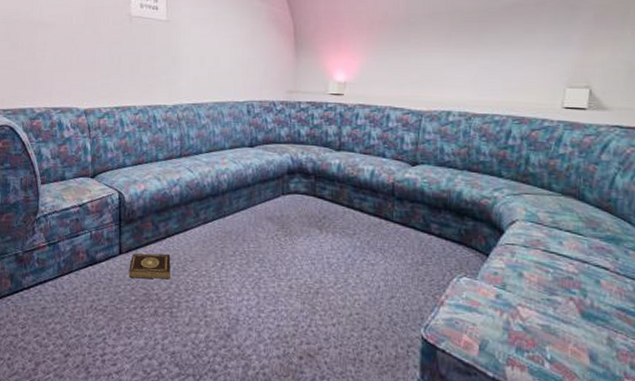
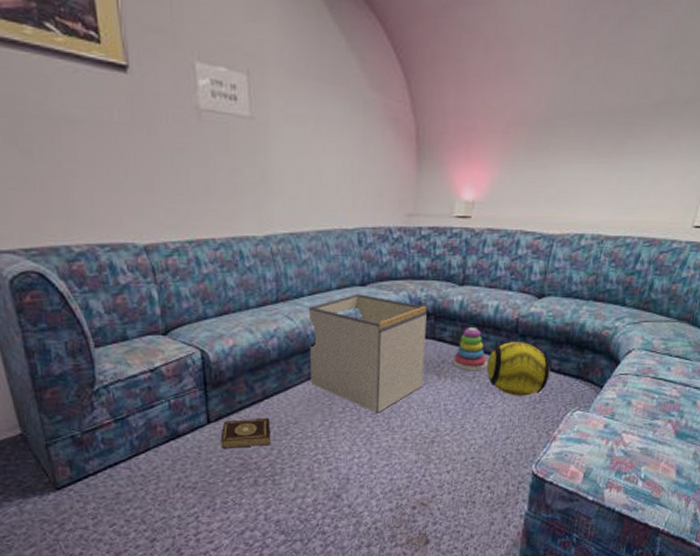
storage bin: none [205,154,308,260] -> present [308,294,427,413]
stacking toy: none [332,188,367,229] -> present [452,328,488,372]
ball: none [365,204,430,257] -> present [486,342,551,396]

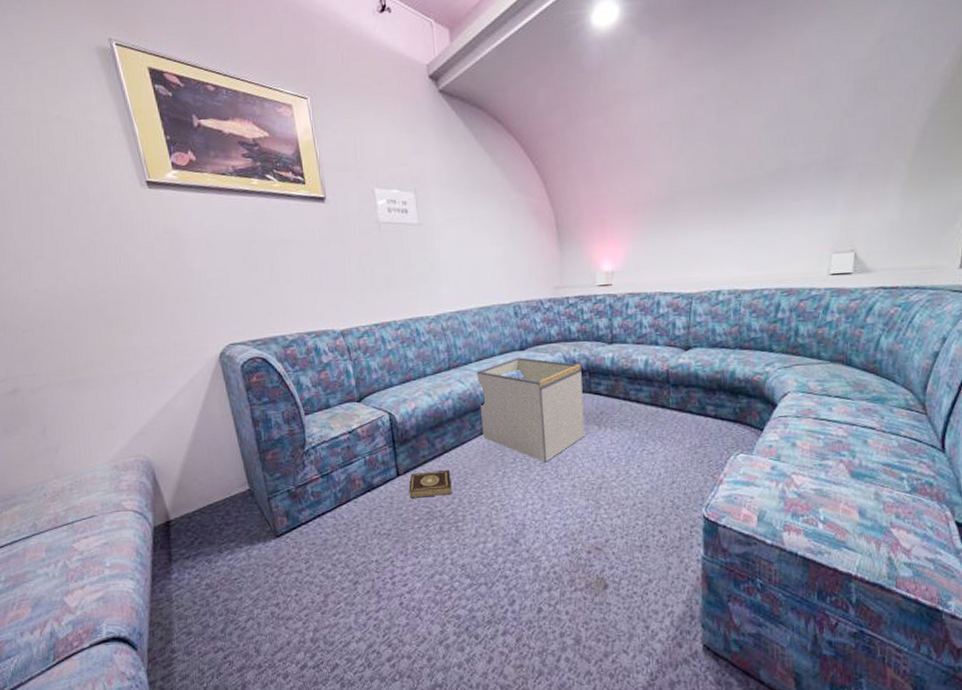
stacking toy: present [452,328,488,372] -> none [610,380,644,421]
ball: present [486,342,551,396] -> none [643,391,707,442]

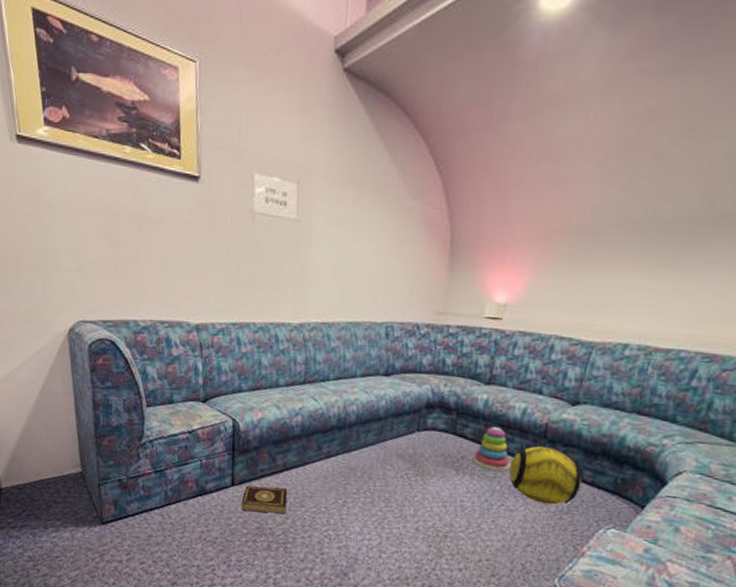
storage bin: present [476,357,585,463] -> none [328,383,450,500]
stacking toy: none [610,380,644,421] -> present [472,427,511,473]
ball: none [643,391,707,442] -> present [508,446,582,505]

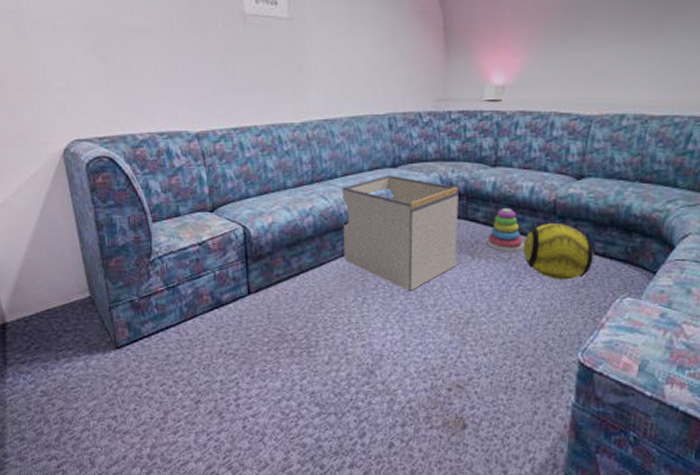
book: present [241,485,288,514] -> none [260,291,306,319]
storage bin: none [328,383,450,500] -> present [341,176,459,291]

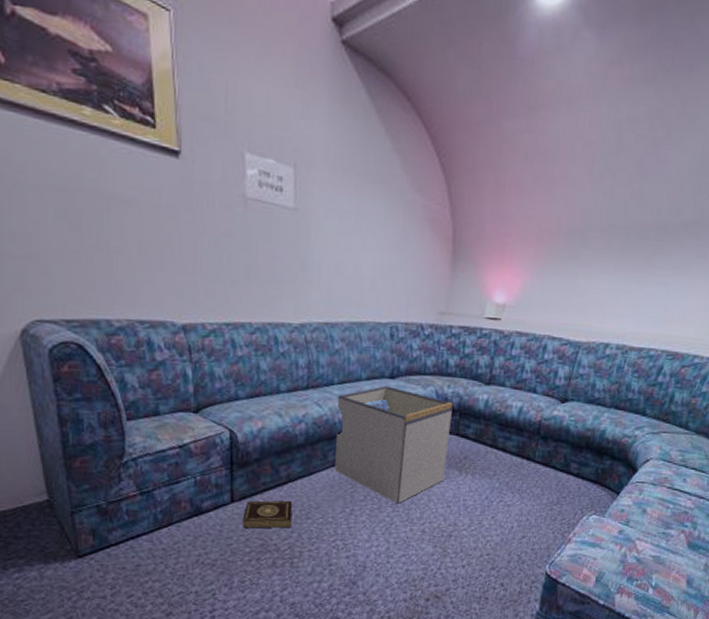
book: none [260,291,306,319] -> present [242,500,293,529]
stacking toy: present [486,208,524,253] -> none [473,426,509,470]
ball: present [522,224,594,280] -> none [506,443,570,497]

